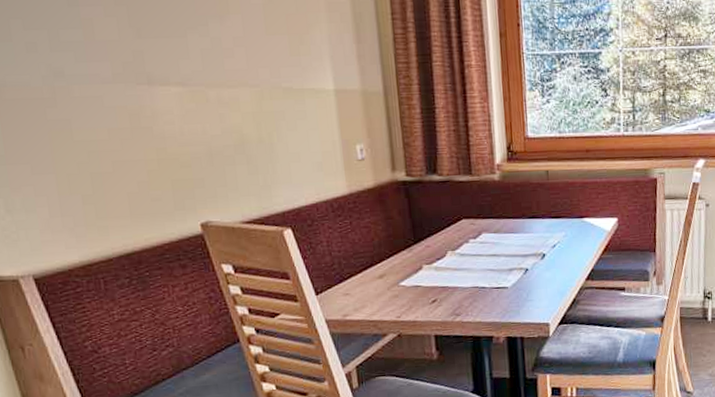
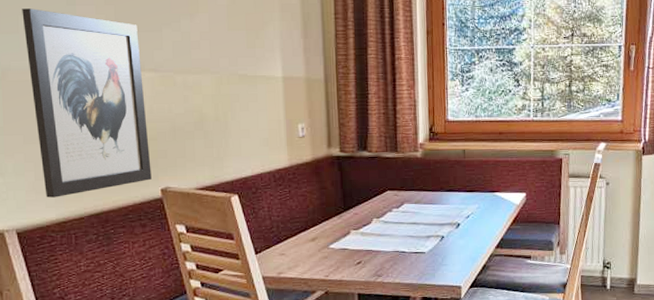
wall art: none [13,11,189,237] -> present [22,8,152,198]

